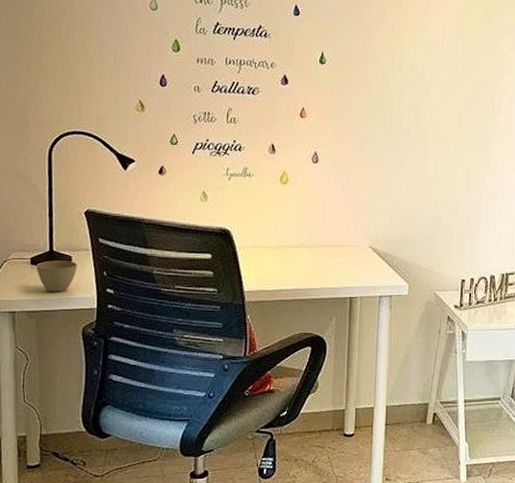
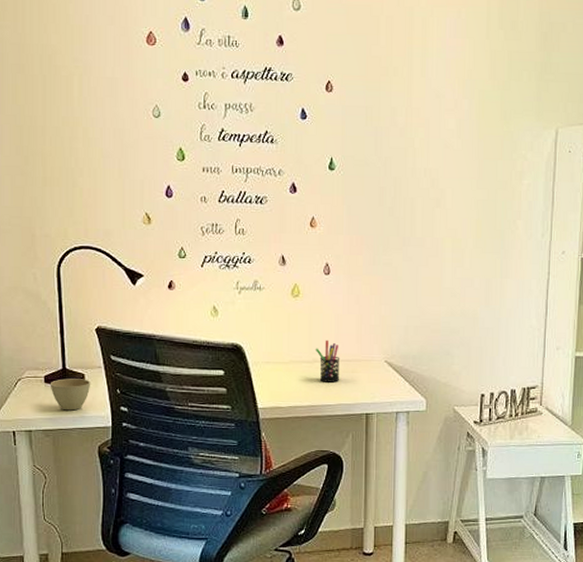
pen holder: none [301,225,326,267] -> present [315,340,340,383]

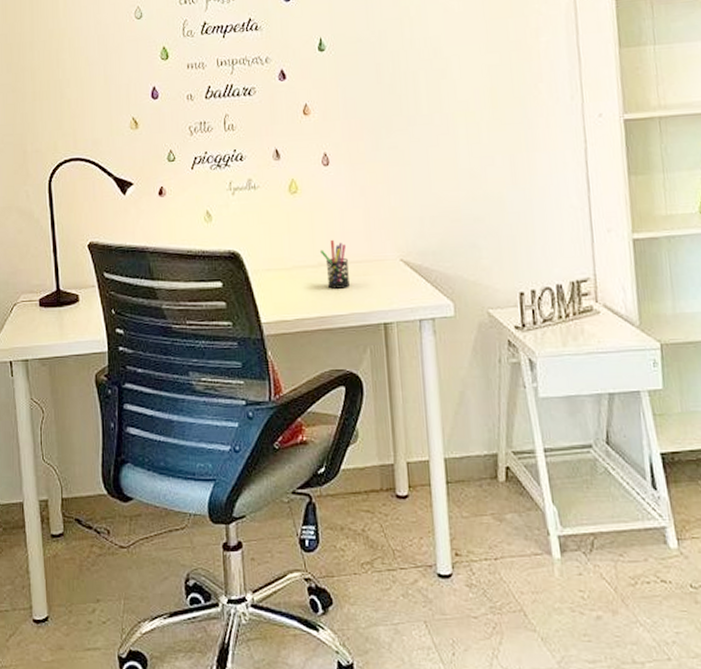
cup: present [50,378,91,411] -> none [44,300,86,336]

